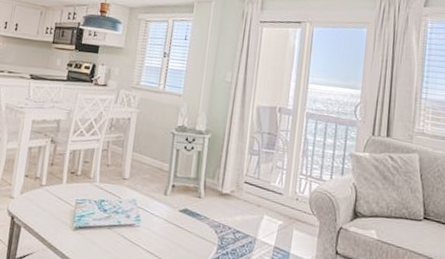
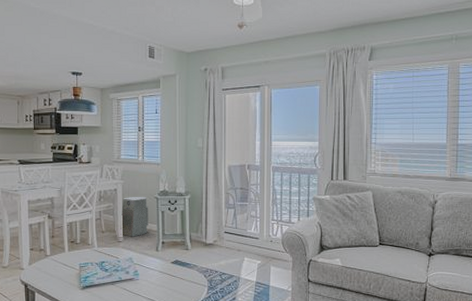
air purifier: none [127,128,163,176] -> present [120,196,149,237]

